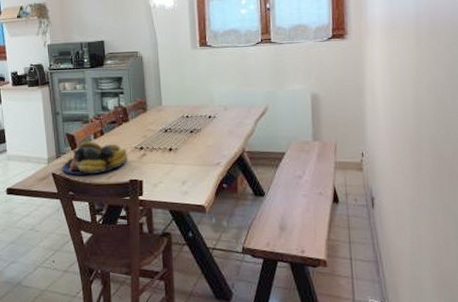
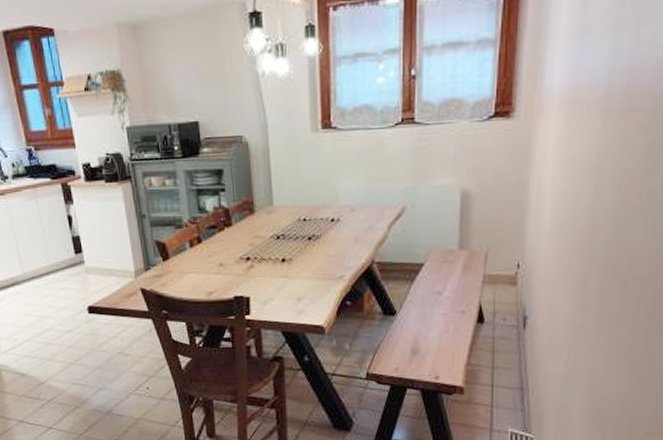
fruit bowl: present [61,141,128,175] -> none [152,250,232,291]

